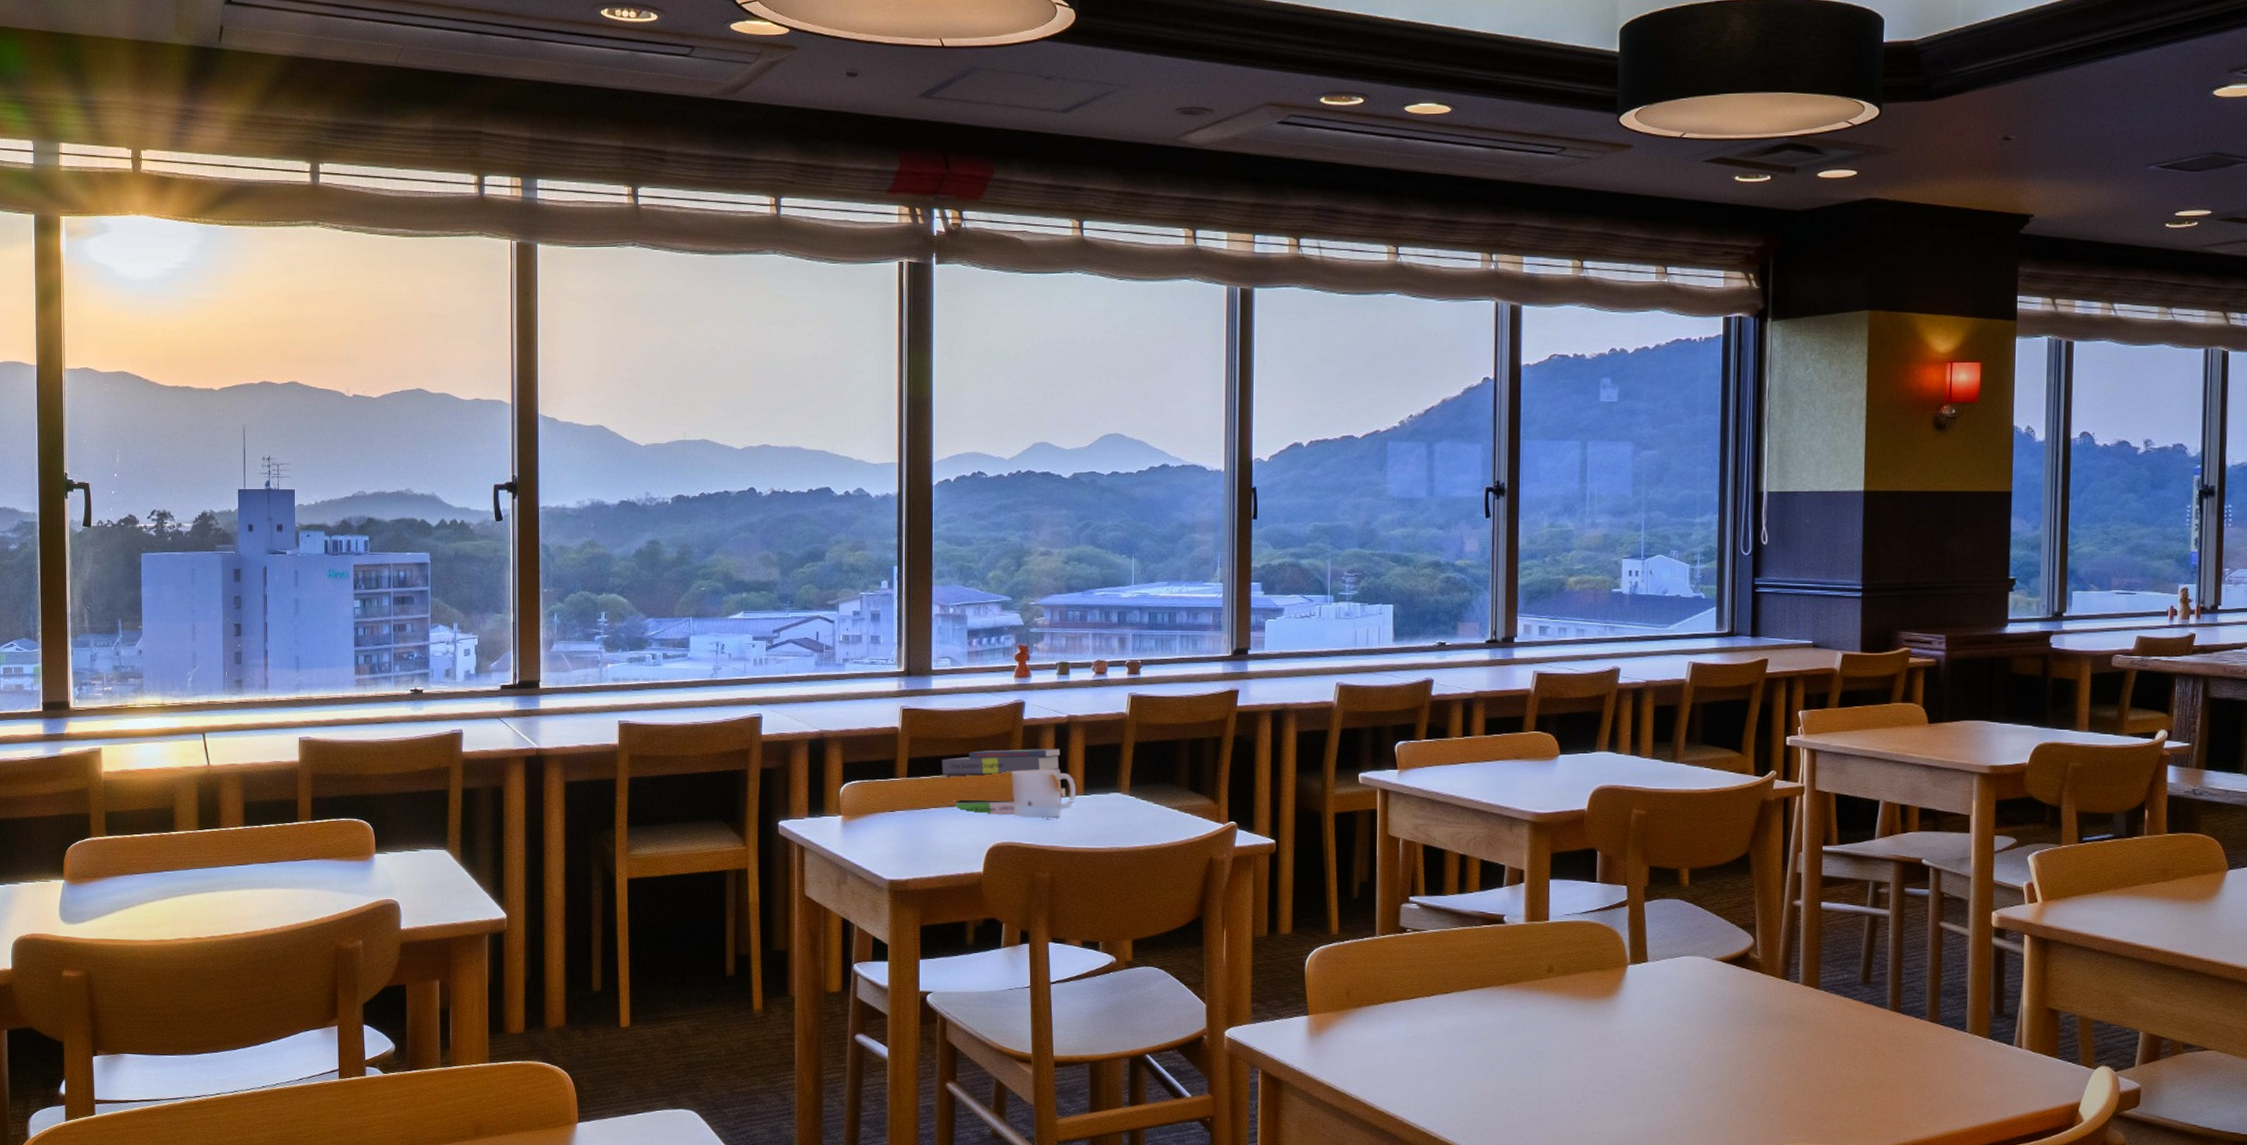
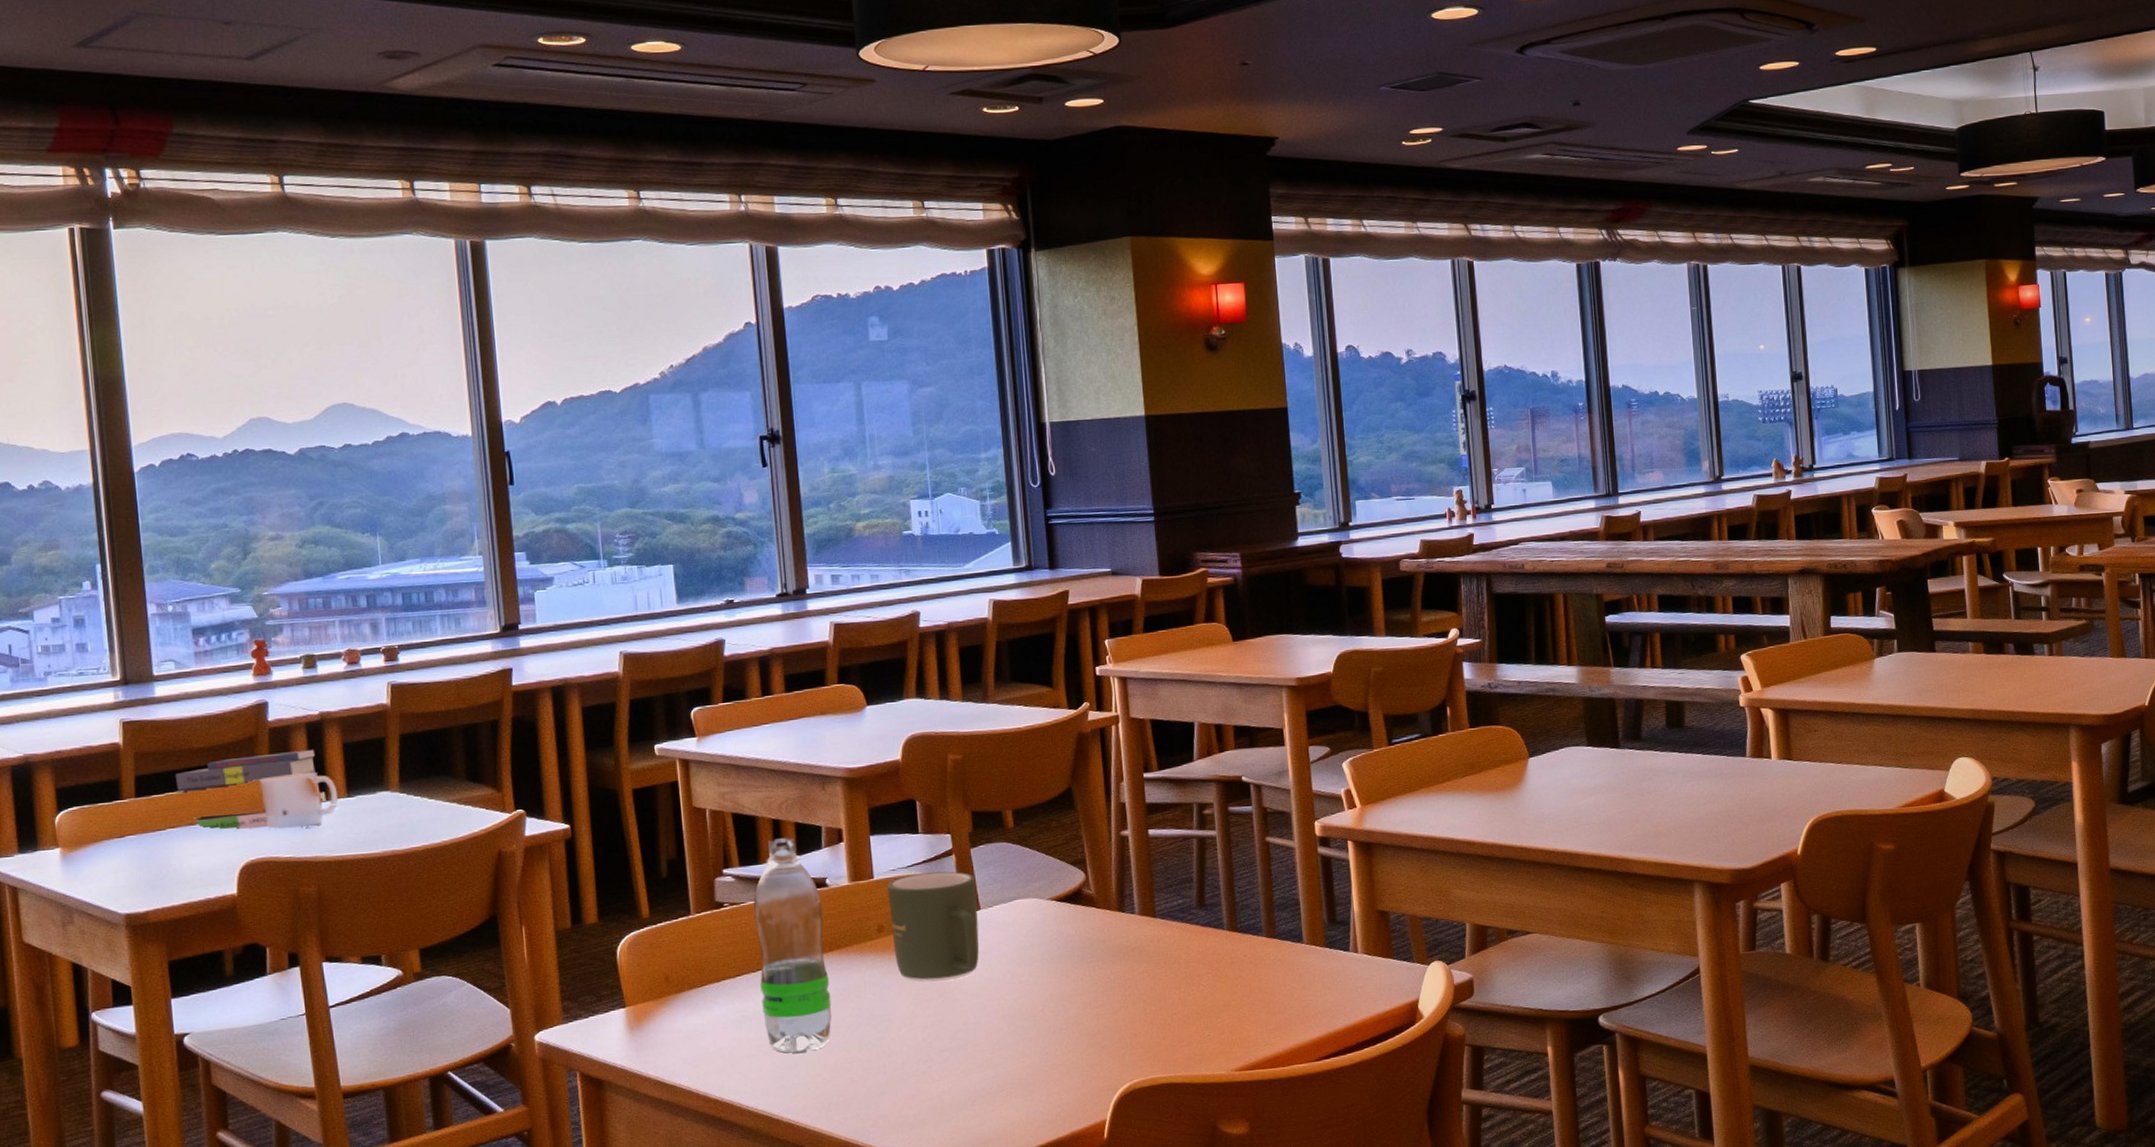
bottle: none [1432,872,1498,1077] -> present [753,837,833,1054]
mug: none [1560,921,1646,1027] -> present [887,871,980,983]

